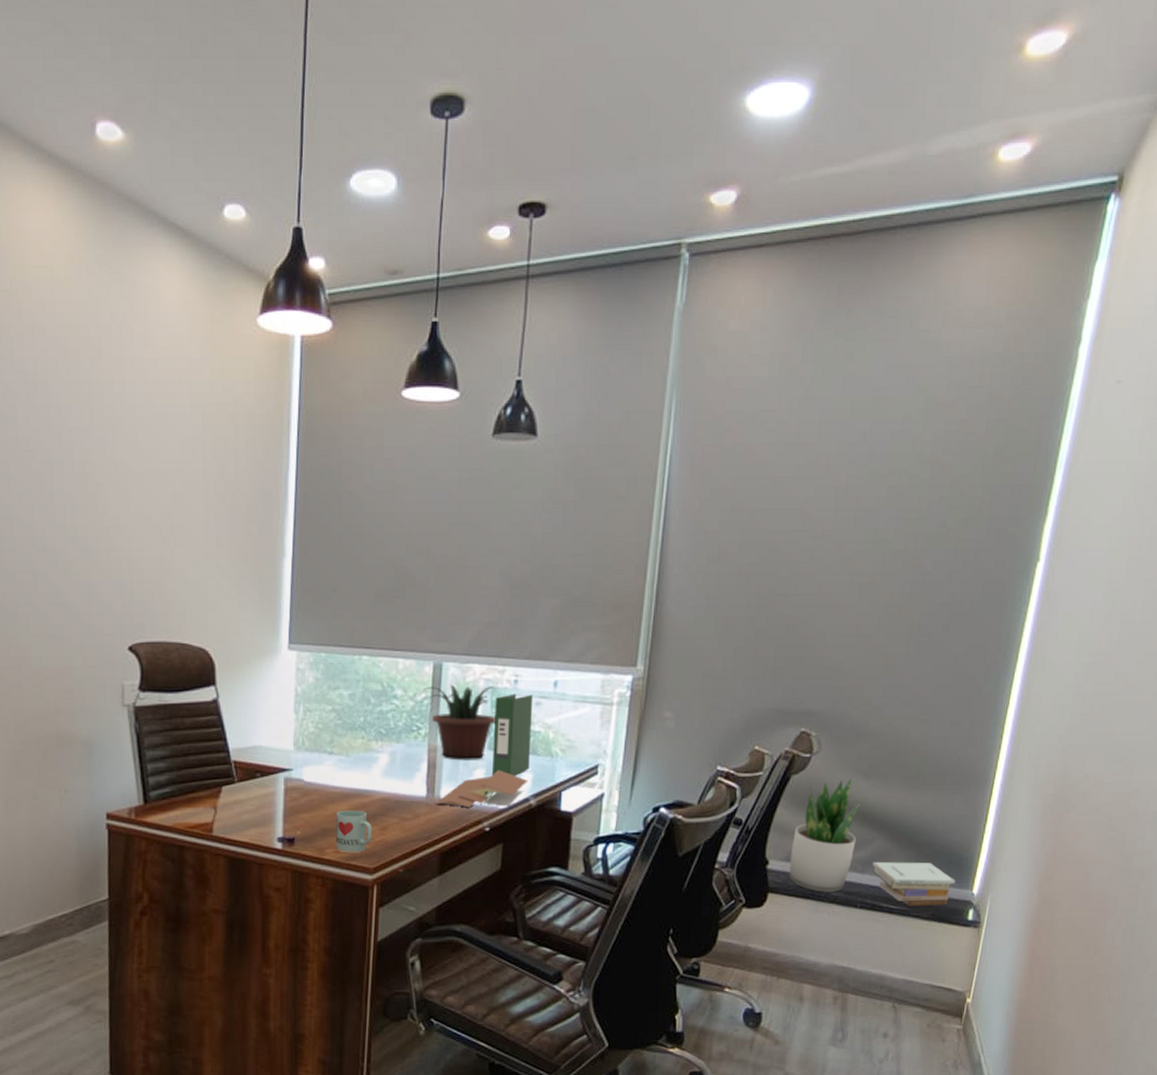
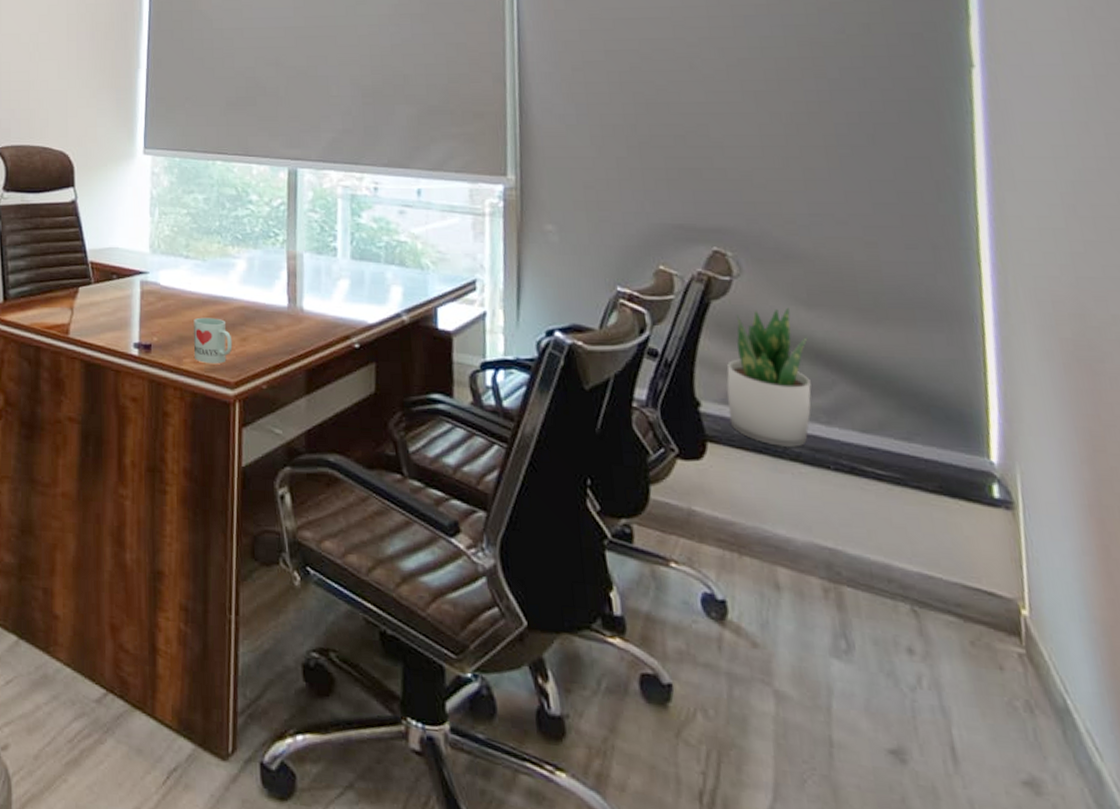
potted plant: present [423,684,496,761] -> none [279,190,358,270]
papers: present [434,770,528,808] -> none [297,281,398,321]
binder: present [491,694,533,776] -> none [355,201,398,289]
books: present [872,861,955,906] -> none [839,411,962,476]

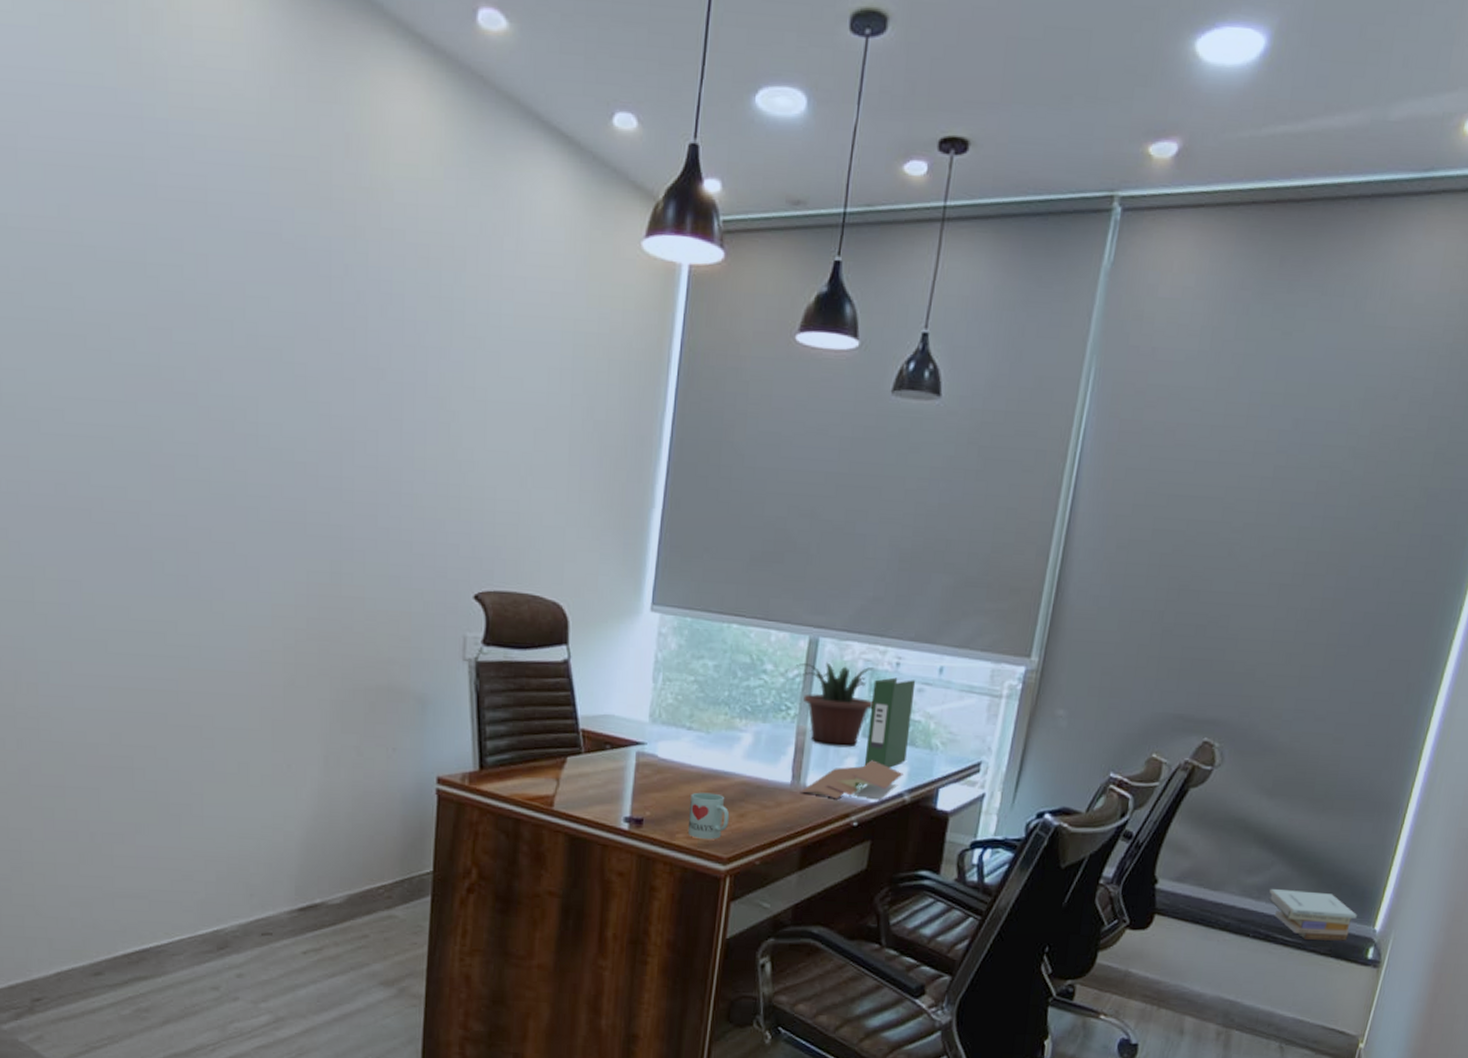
potted plant: none [279,190,358,270] -> present [796,662,874,748]
papers: none [297,281,398,321] -> present [799,760,903,799]
binder: none [355,201,398,289] -> present [864,677,916,768]
planter: present [727,307,812,447] -> none [1178,796,1262,919]
books: none [839,411,962,476] -> present [1268,888,1357,941]

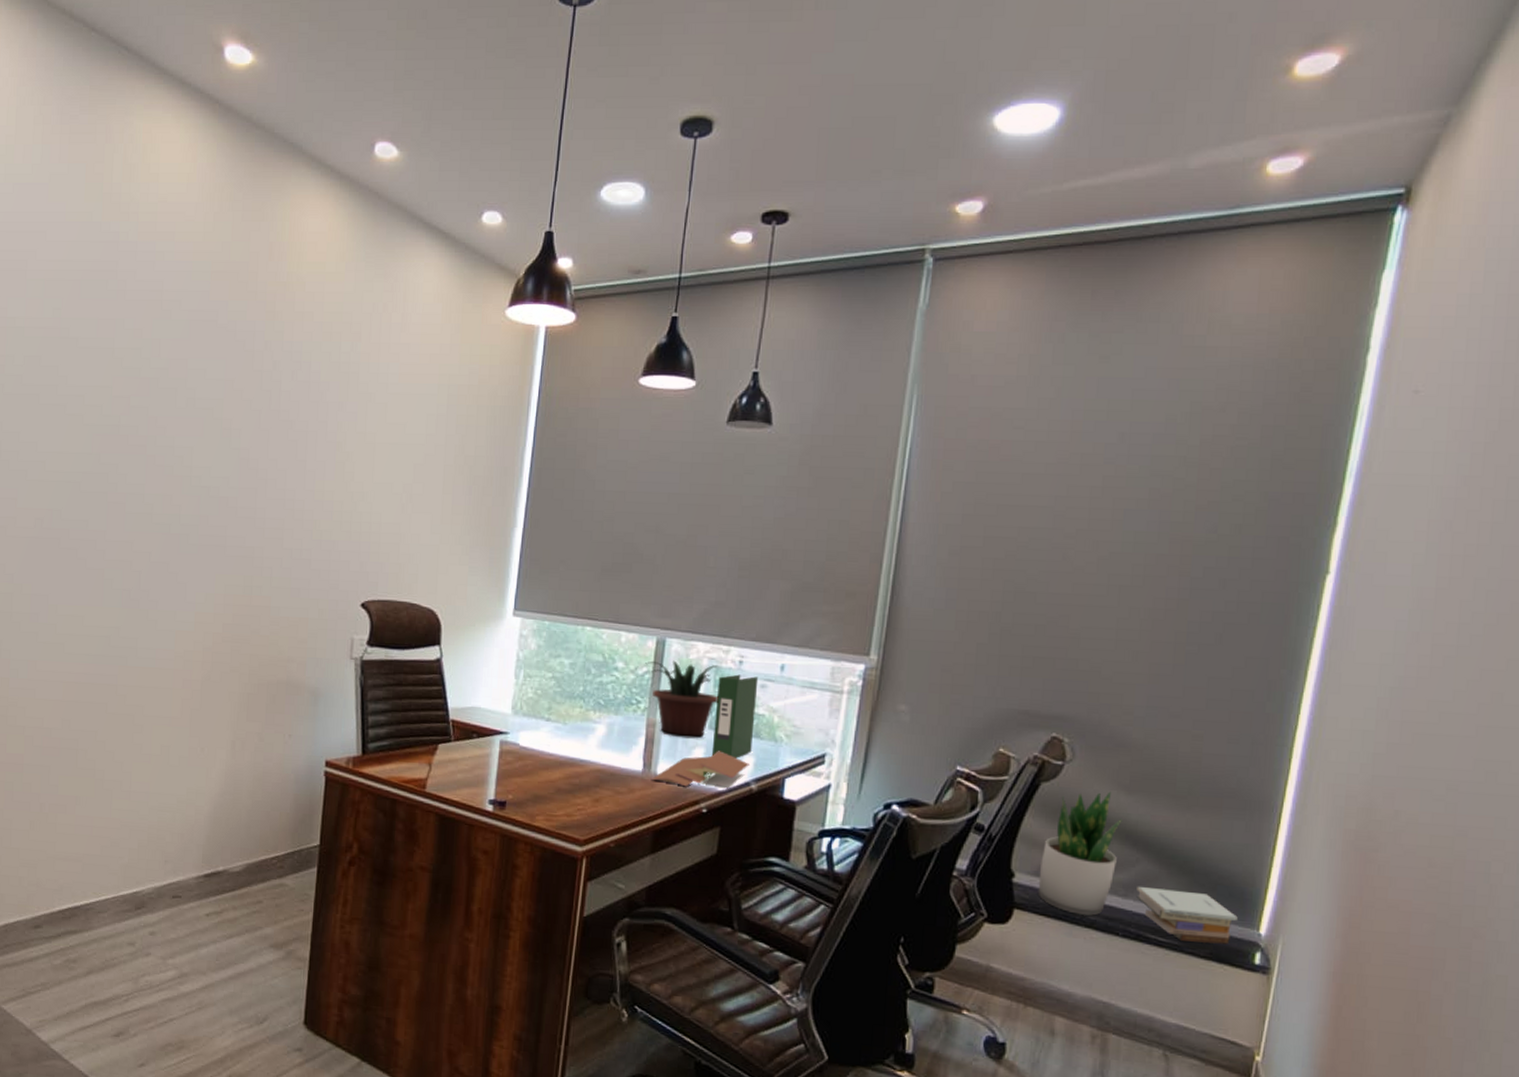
mug: present [687,792,730,839] -> none [546,778,586,822]
planter: none [1178,796,1262,919] -> present [1038,792,1122,916]

